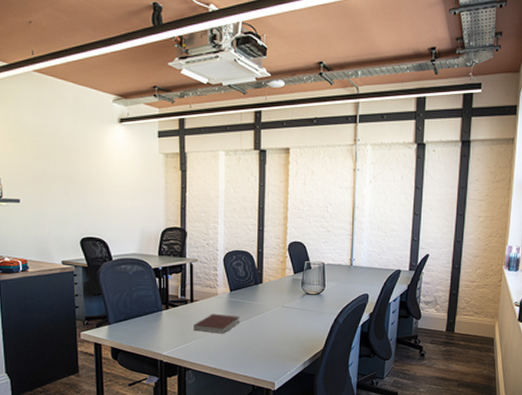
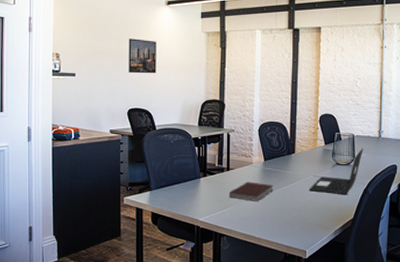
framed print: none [78,160,111,200] -> present [128,38,157,74]
laptop: none [278,277,334,326] -> present [309,148,363,195]

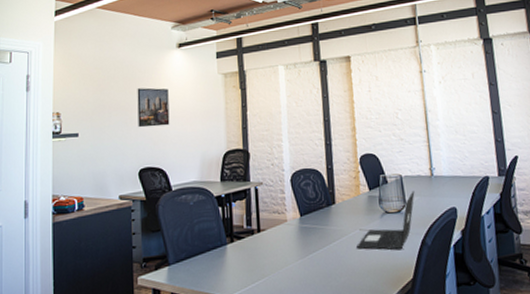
notebook: present [229,182,273,201] -> none [262,243,314,268]

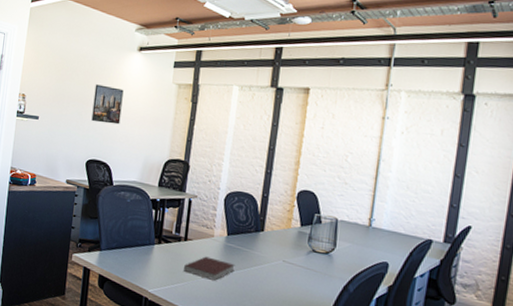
notebook: none [262,243,314,268] -> present [184,256,235,281]
laptop: present [357,190,415,250] -> none [277,236,348,290]

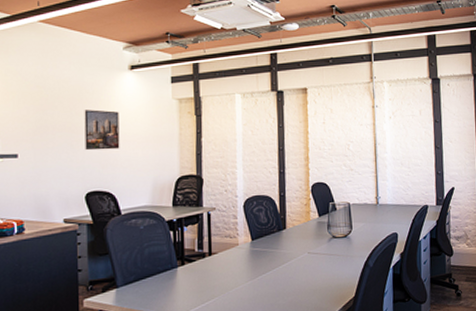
notebook: present [184,256,235,281] -> none [213,266,264,289]

